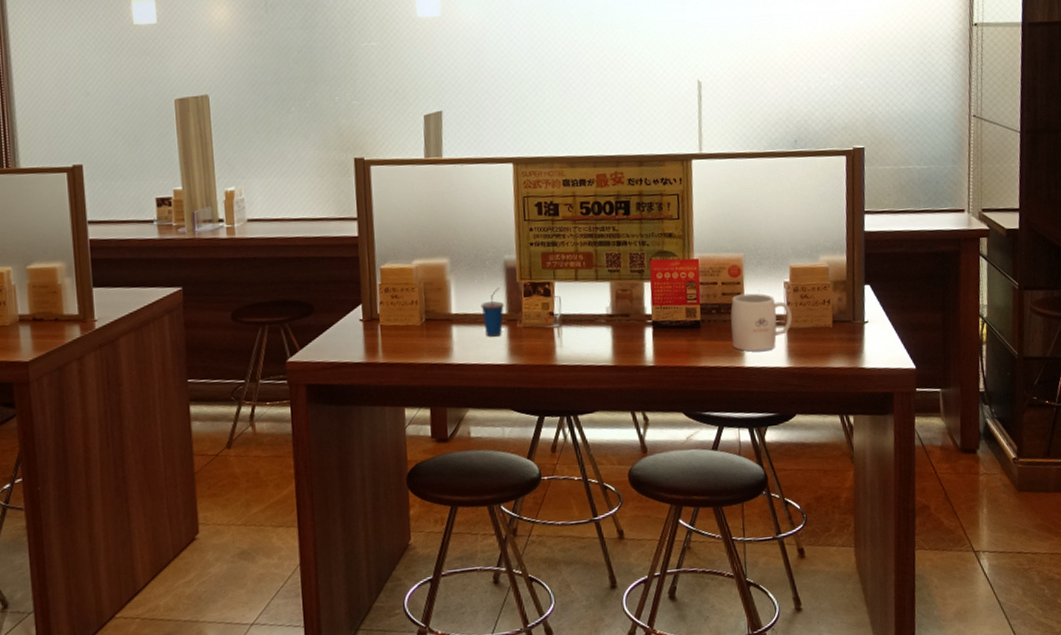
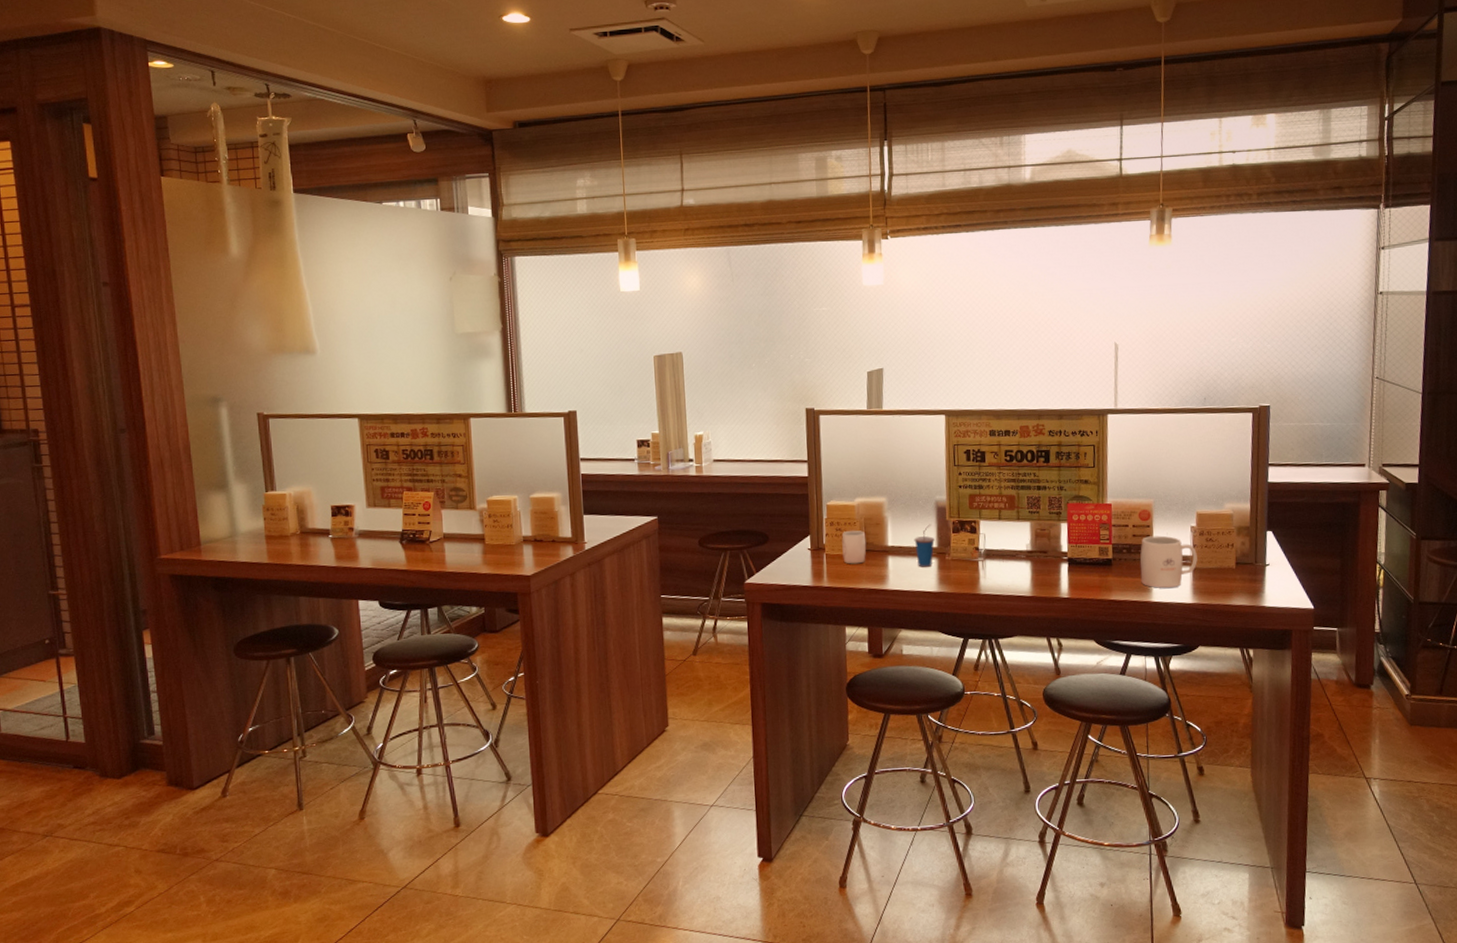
mug: none [398,296,427,336] -> present [841,530,867,564]

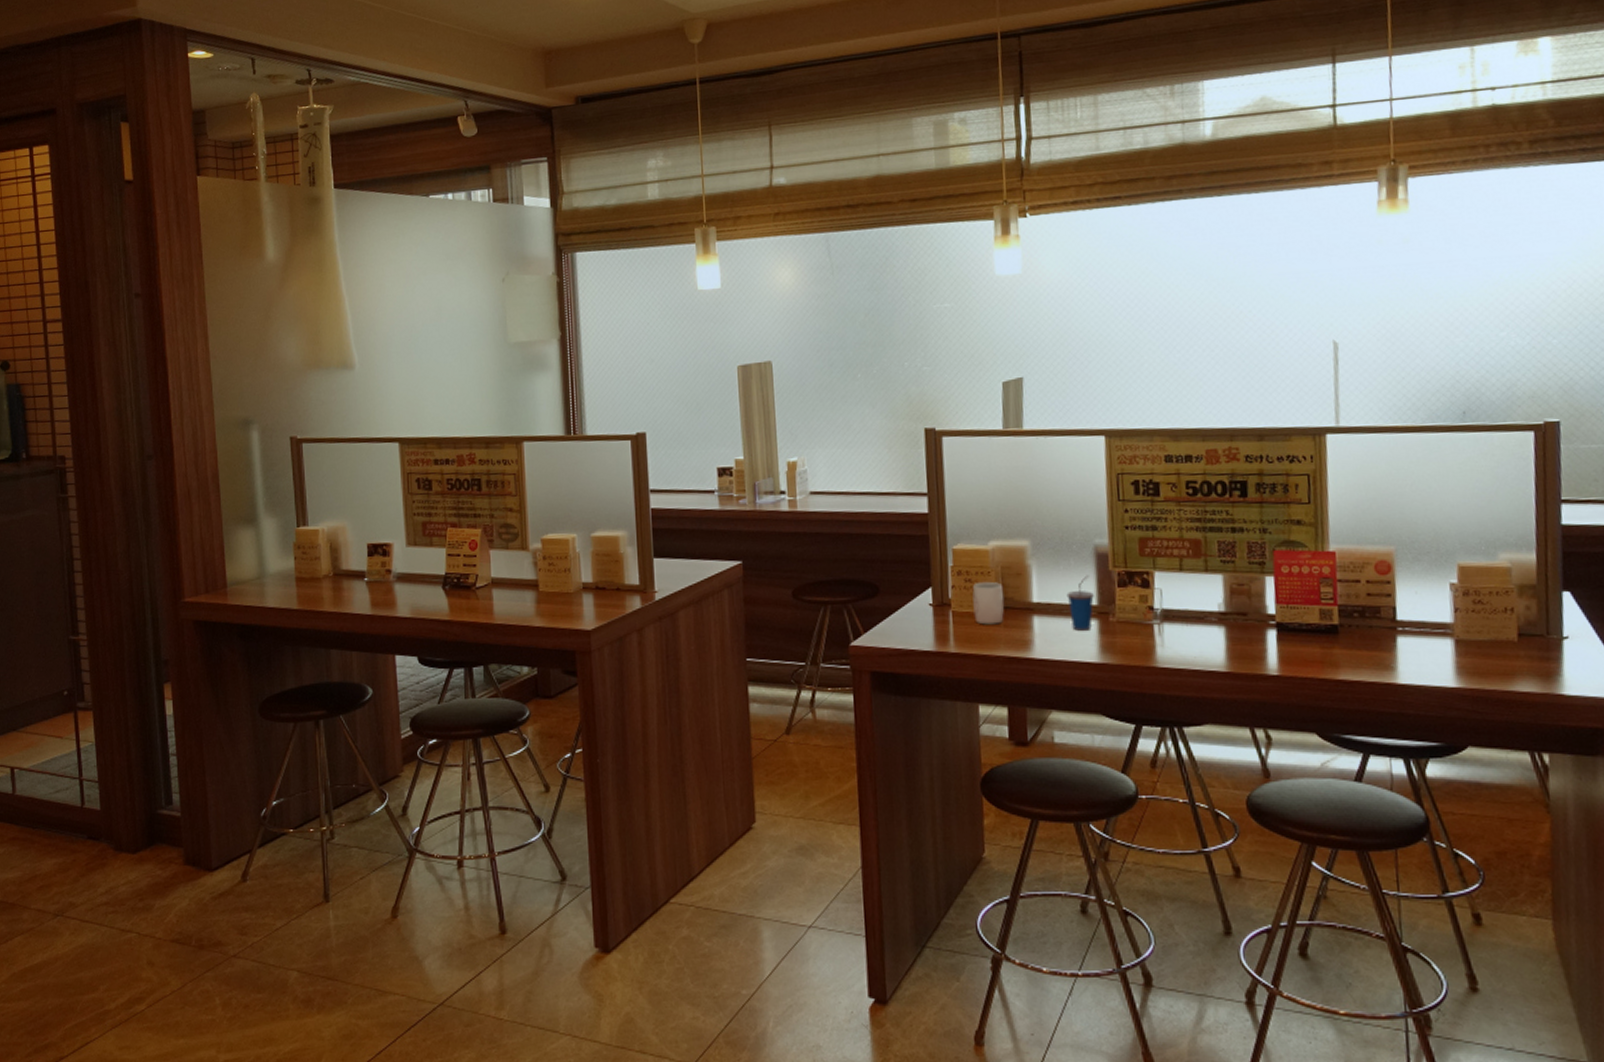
mug: present [1139,535,1198,589] -> none [1377,595,1462,667]

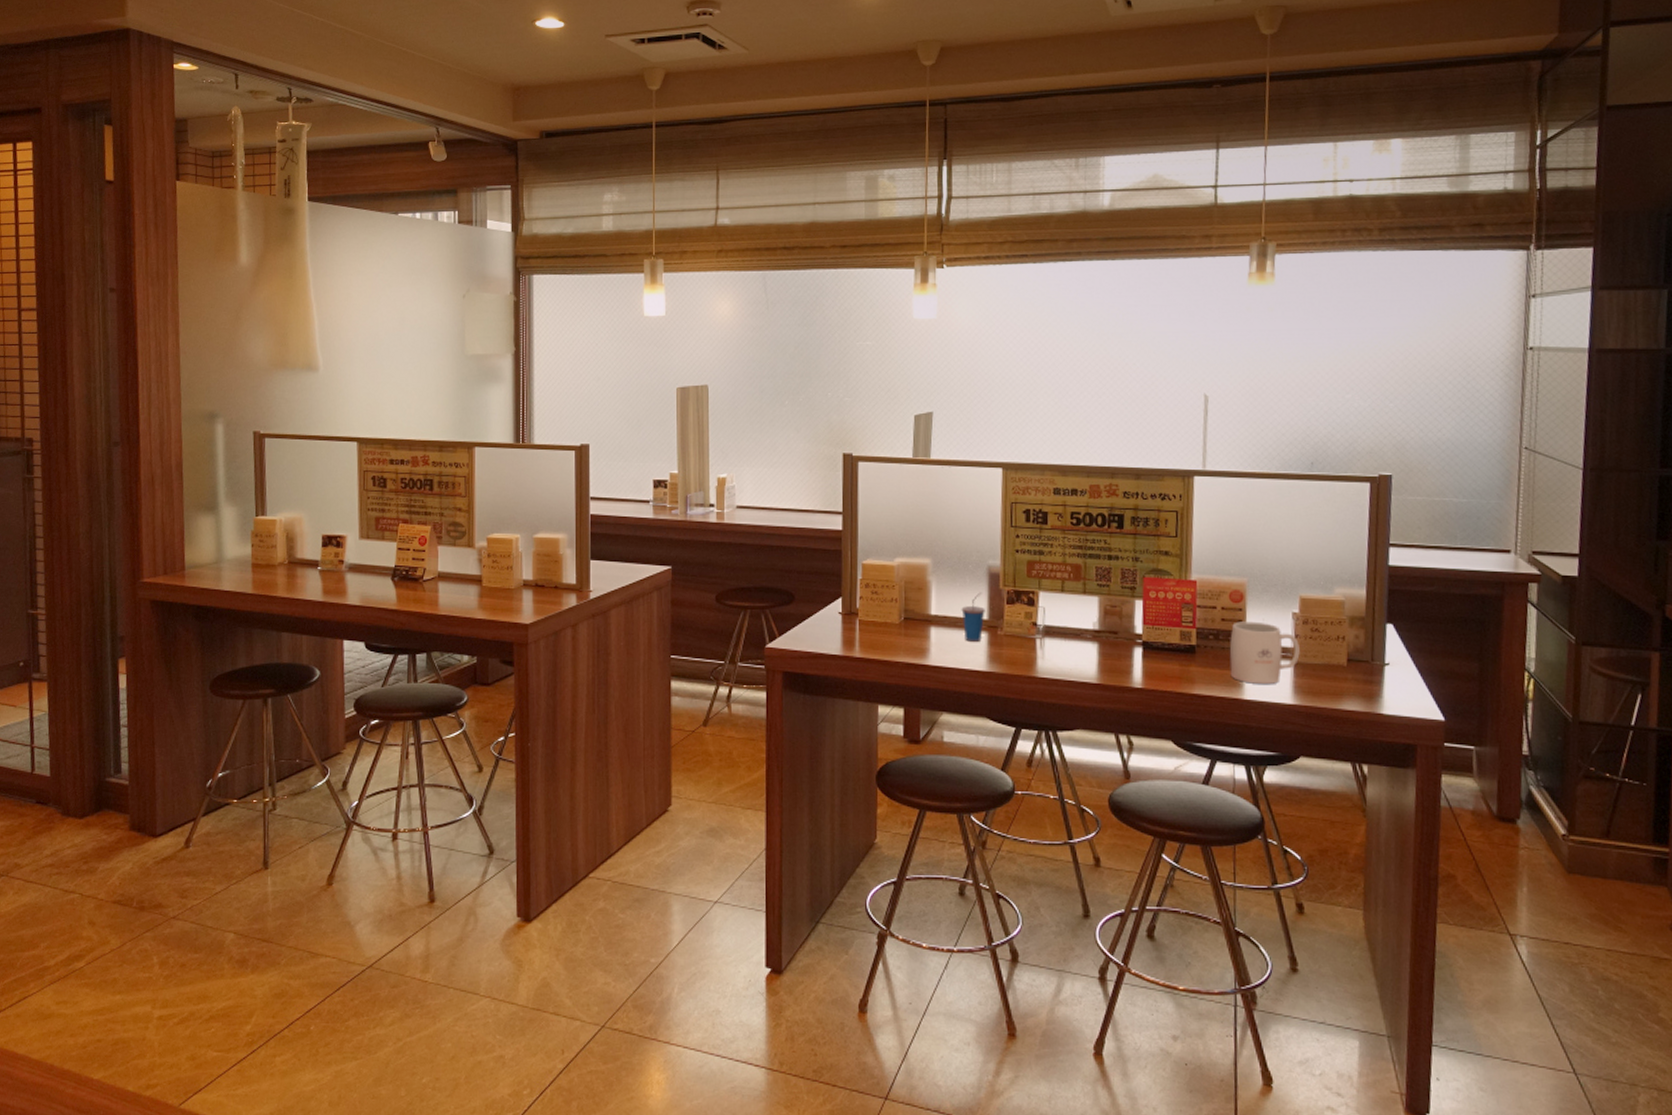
mug: present [972,581,1005,625] -> none [878,594,906,633]
mug: none [1377,595,1462,667] -> present [1229,621,1300,685]

